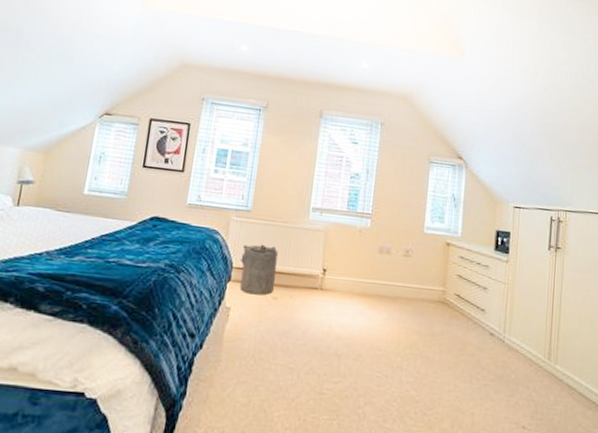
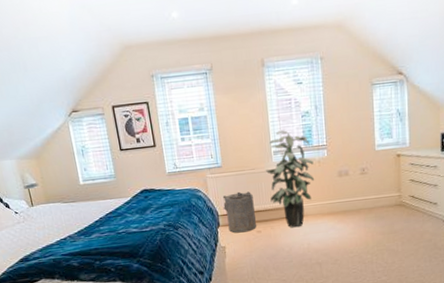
indoor plant: none [296,186,354,303] -> present [265,130,315,228]

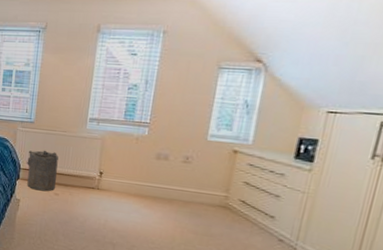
indoor plant: present [265,130,315,228] -> none [75,99,131,201]

